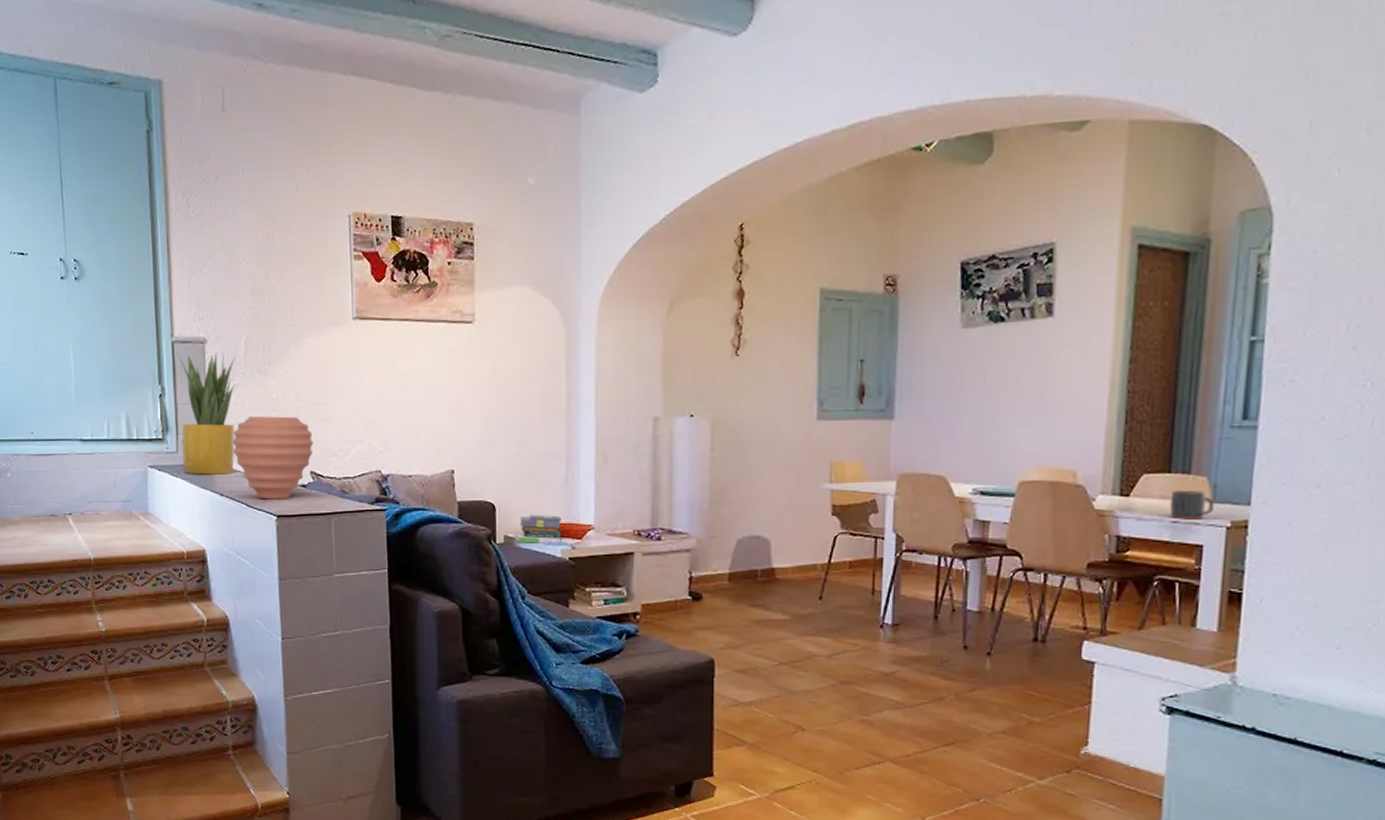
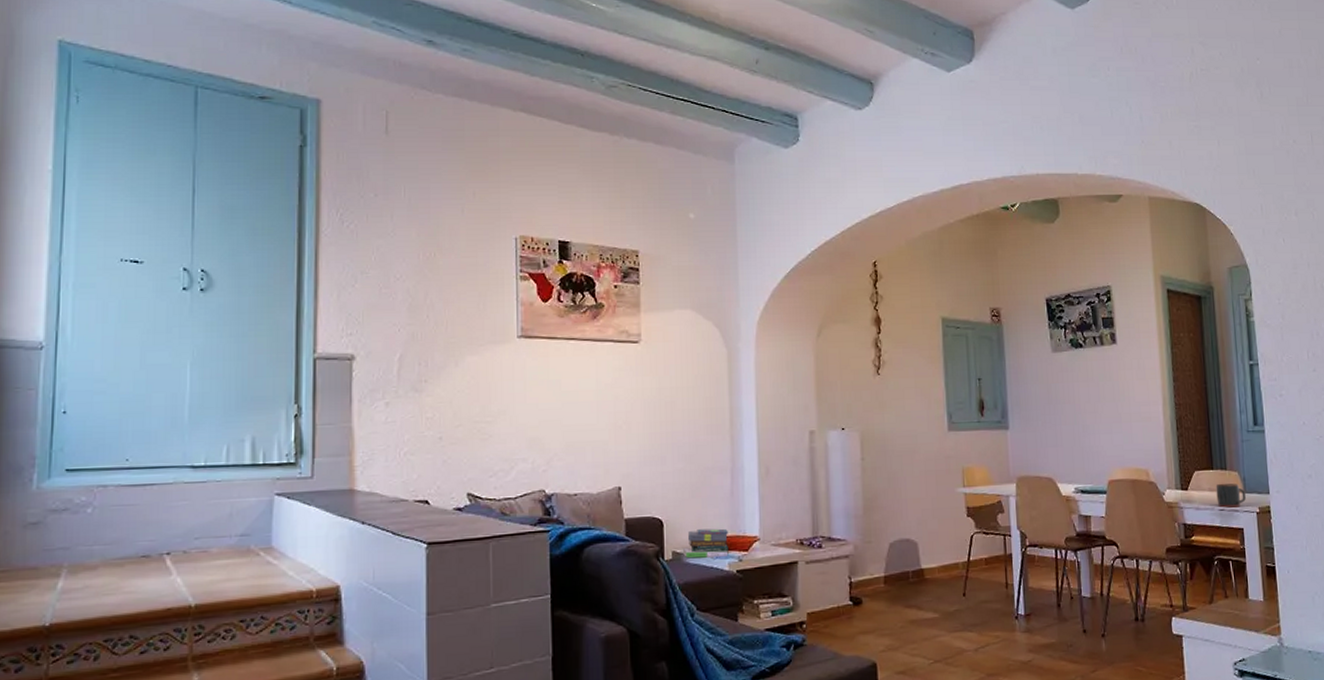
planter: present [177,351,236,475] -> none [317,368,388,502]
vase: present [232,416,313,500] -> none [379,436,471,526]

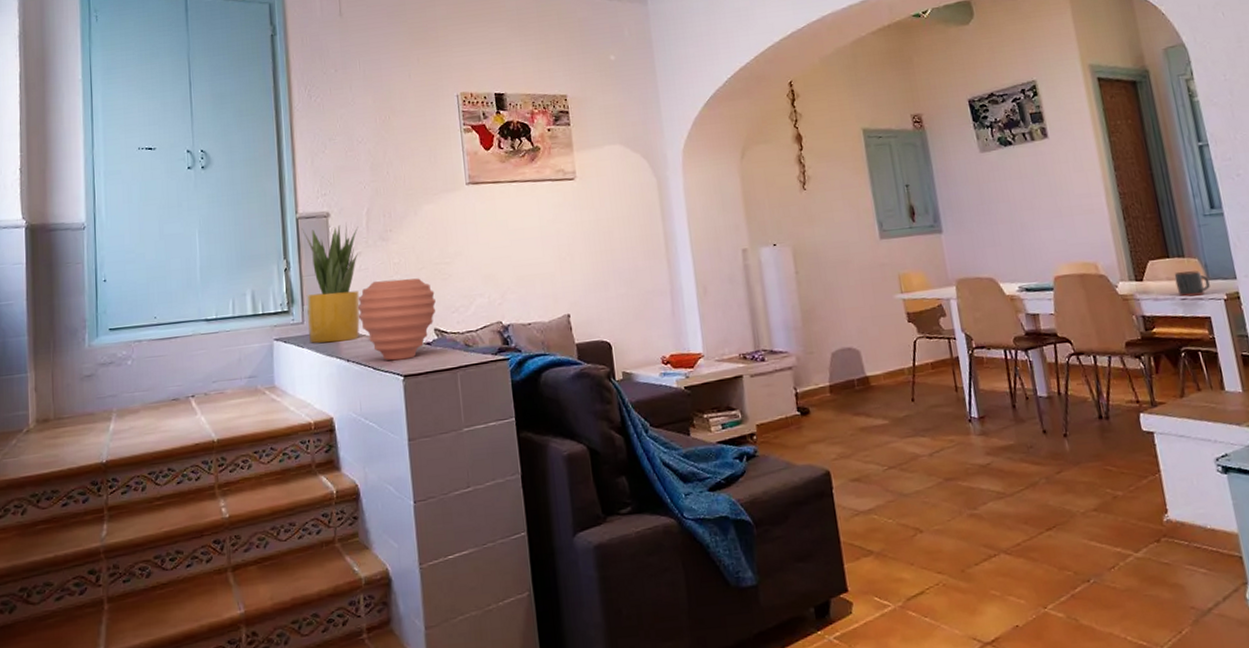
planter: none [317,368,388,502] -> present [301,223,360,344]
vase: none [379,436,471,526] -> present [357,278,436,361]
books: present [683,528,729,559] -> none [632,347,675,378]

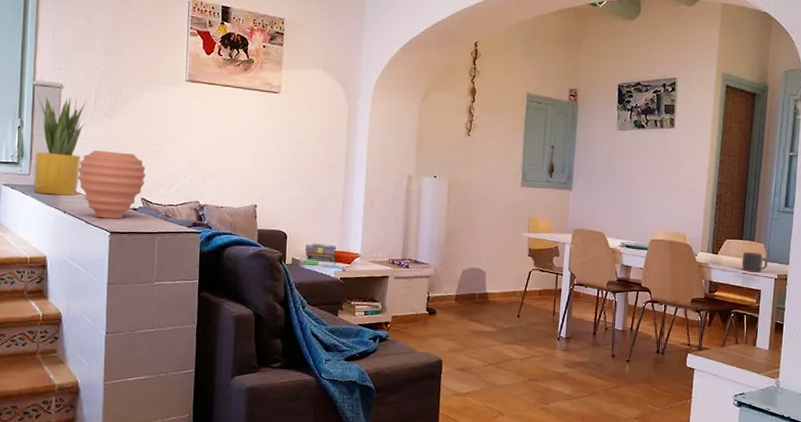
books: none [632,347,675,378] -> present [300,243,336,267]

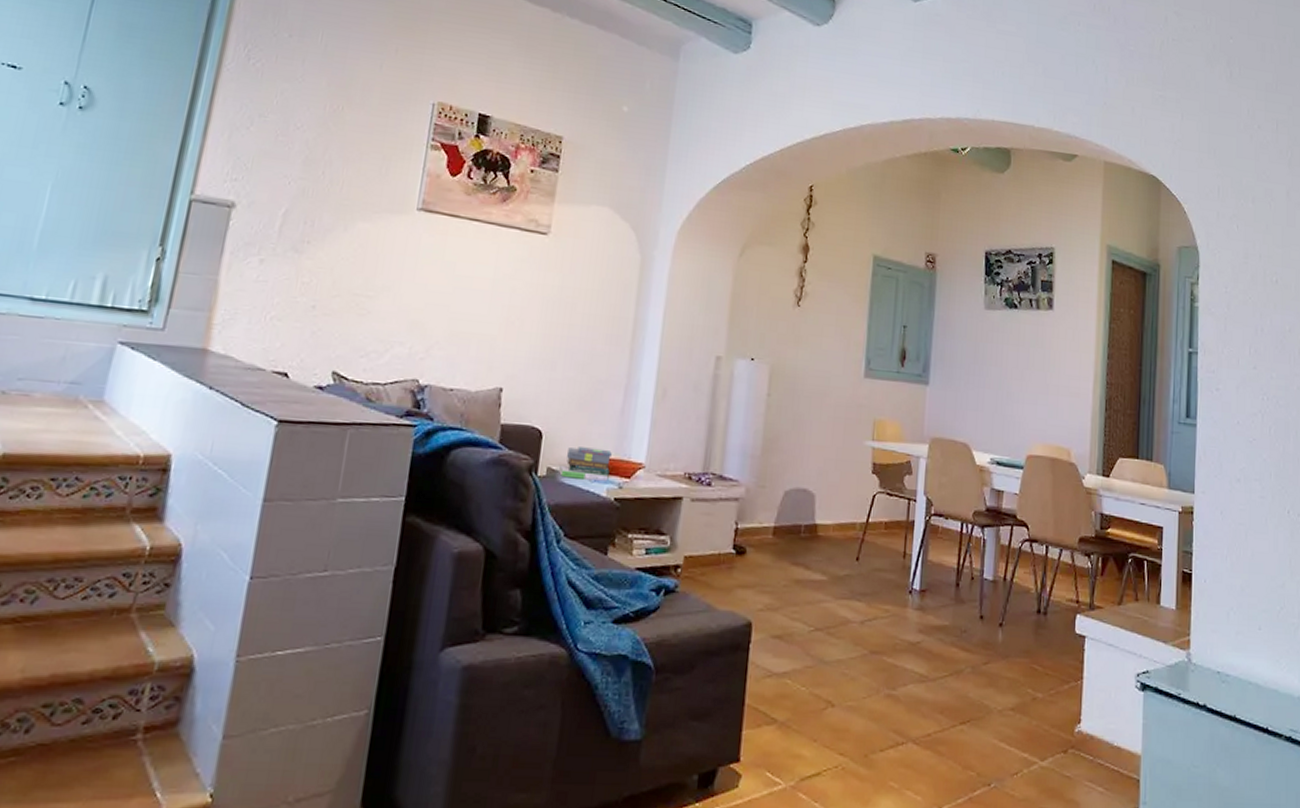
planter: present [33,94,87,196] -> none [166,213,268,364]
vase: present [77,151,146,219] -> none [238,299,345,402]
mug: present [741,251,768,273] -> none [1138,474,1169,503]

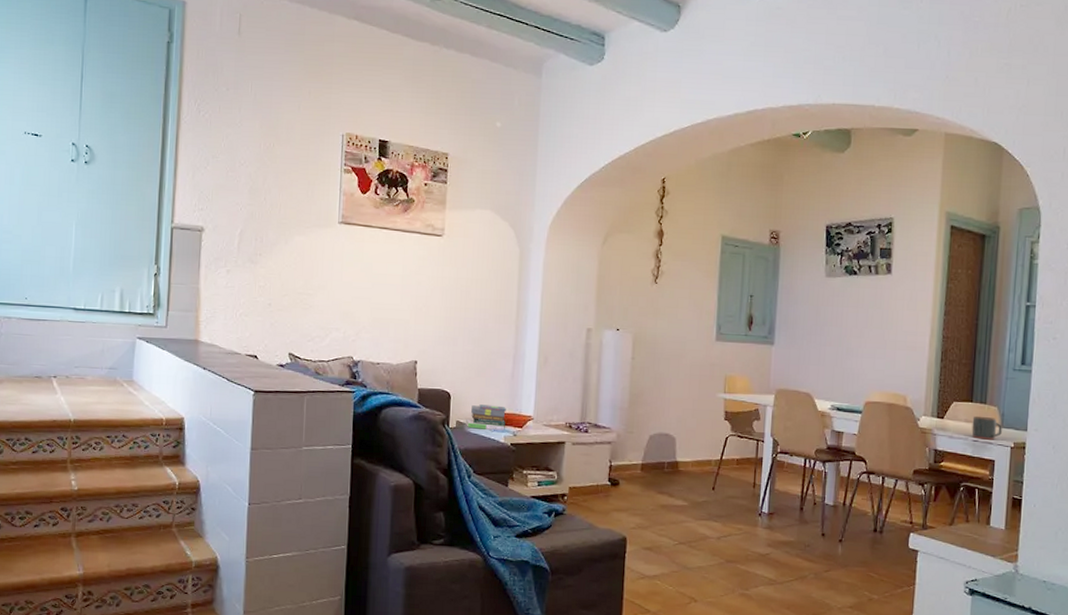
mug: none [1138,474,1169,503] -> present [971,415,1002,440]

